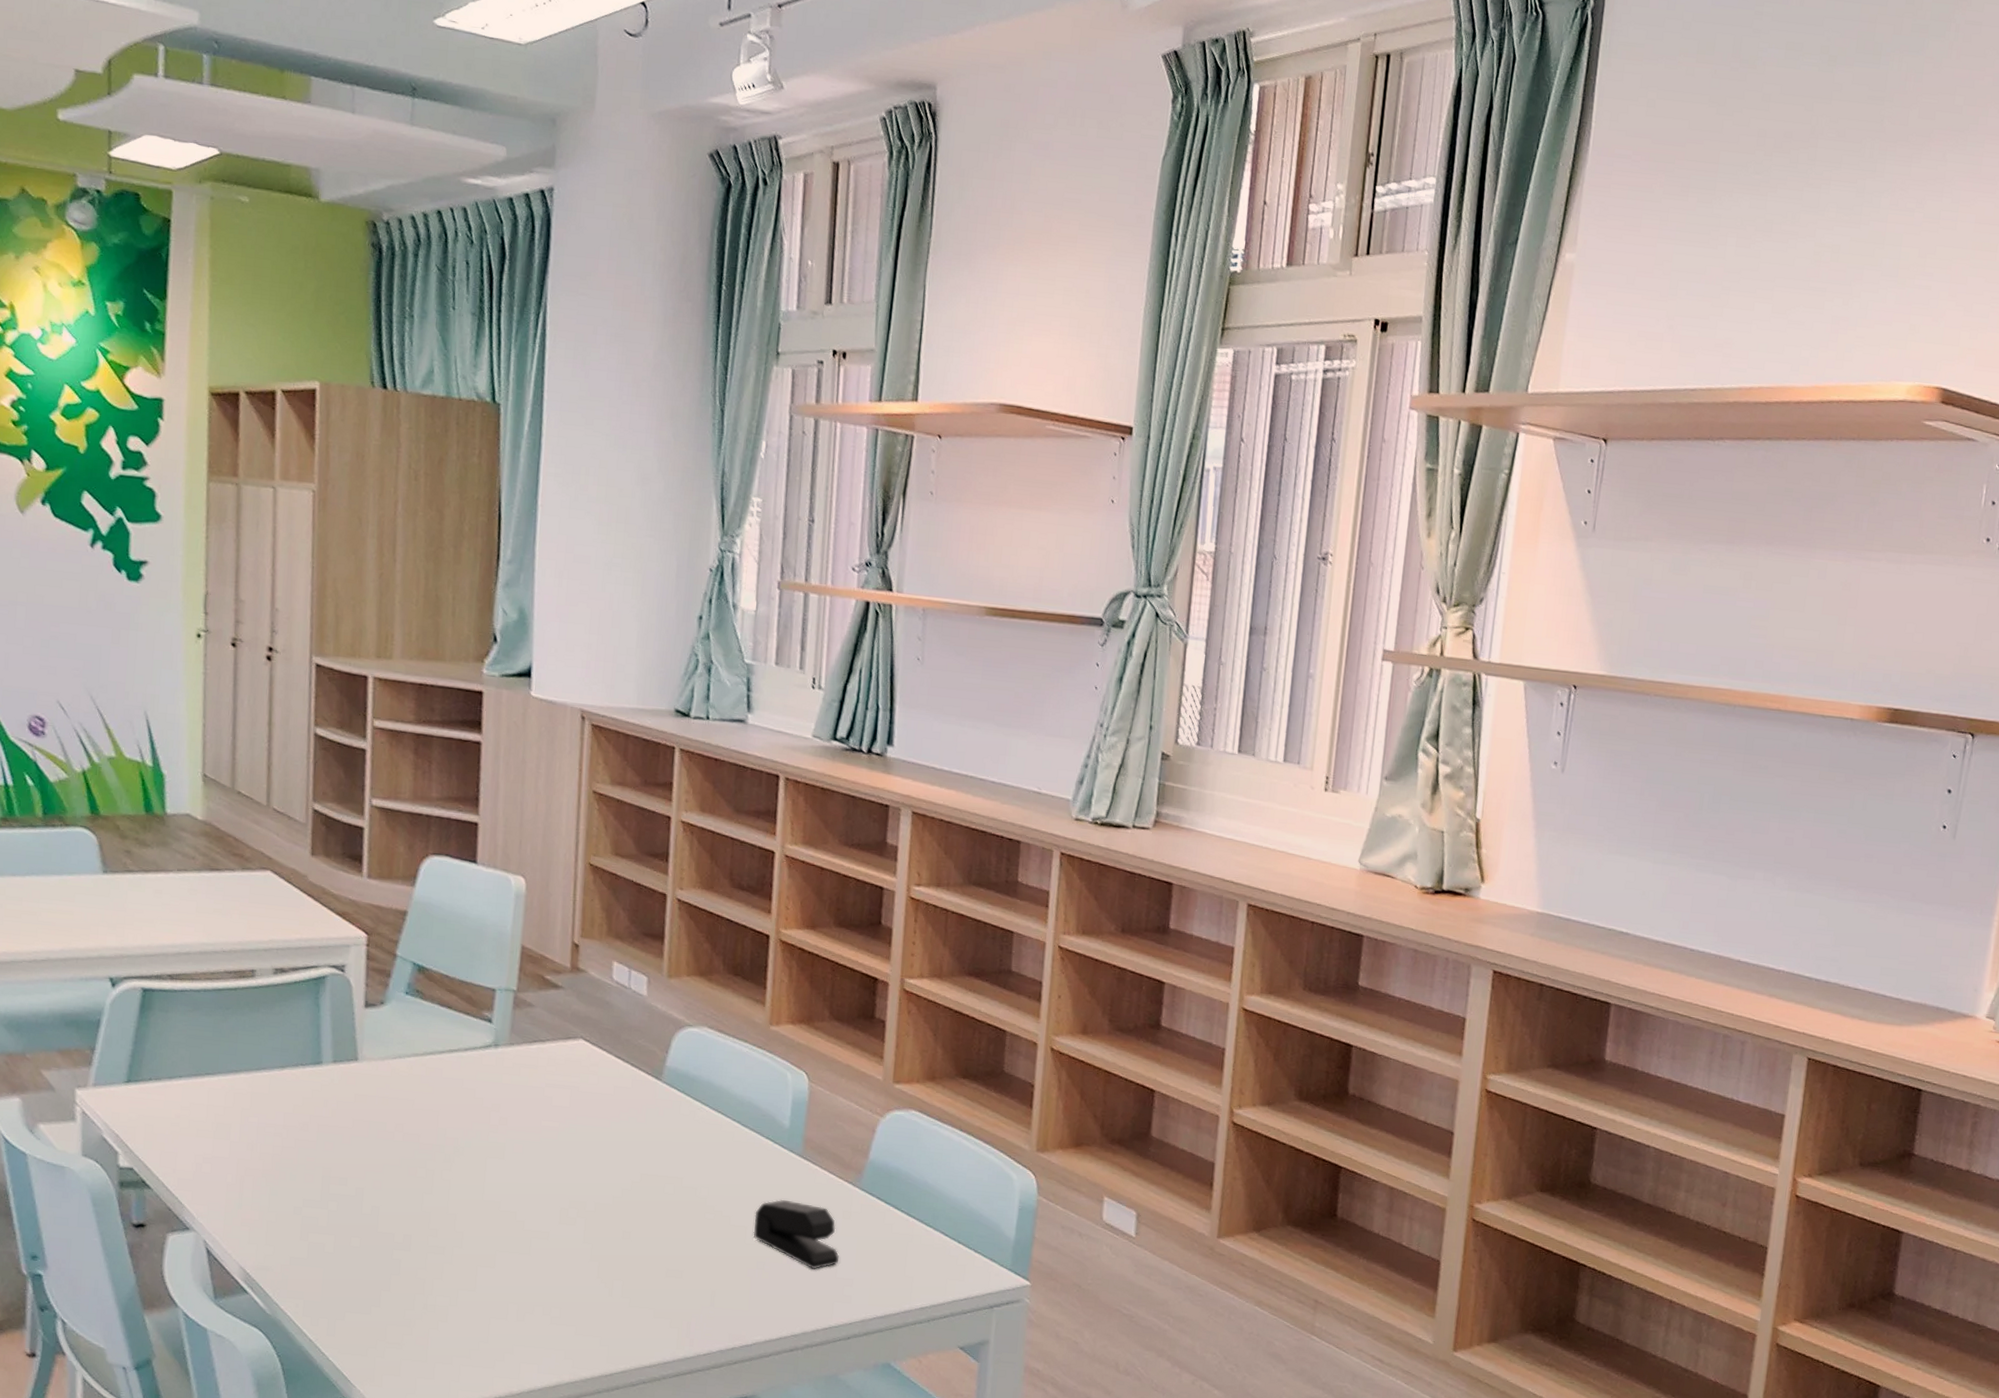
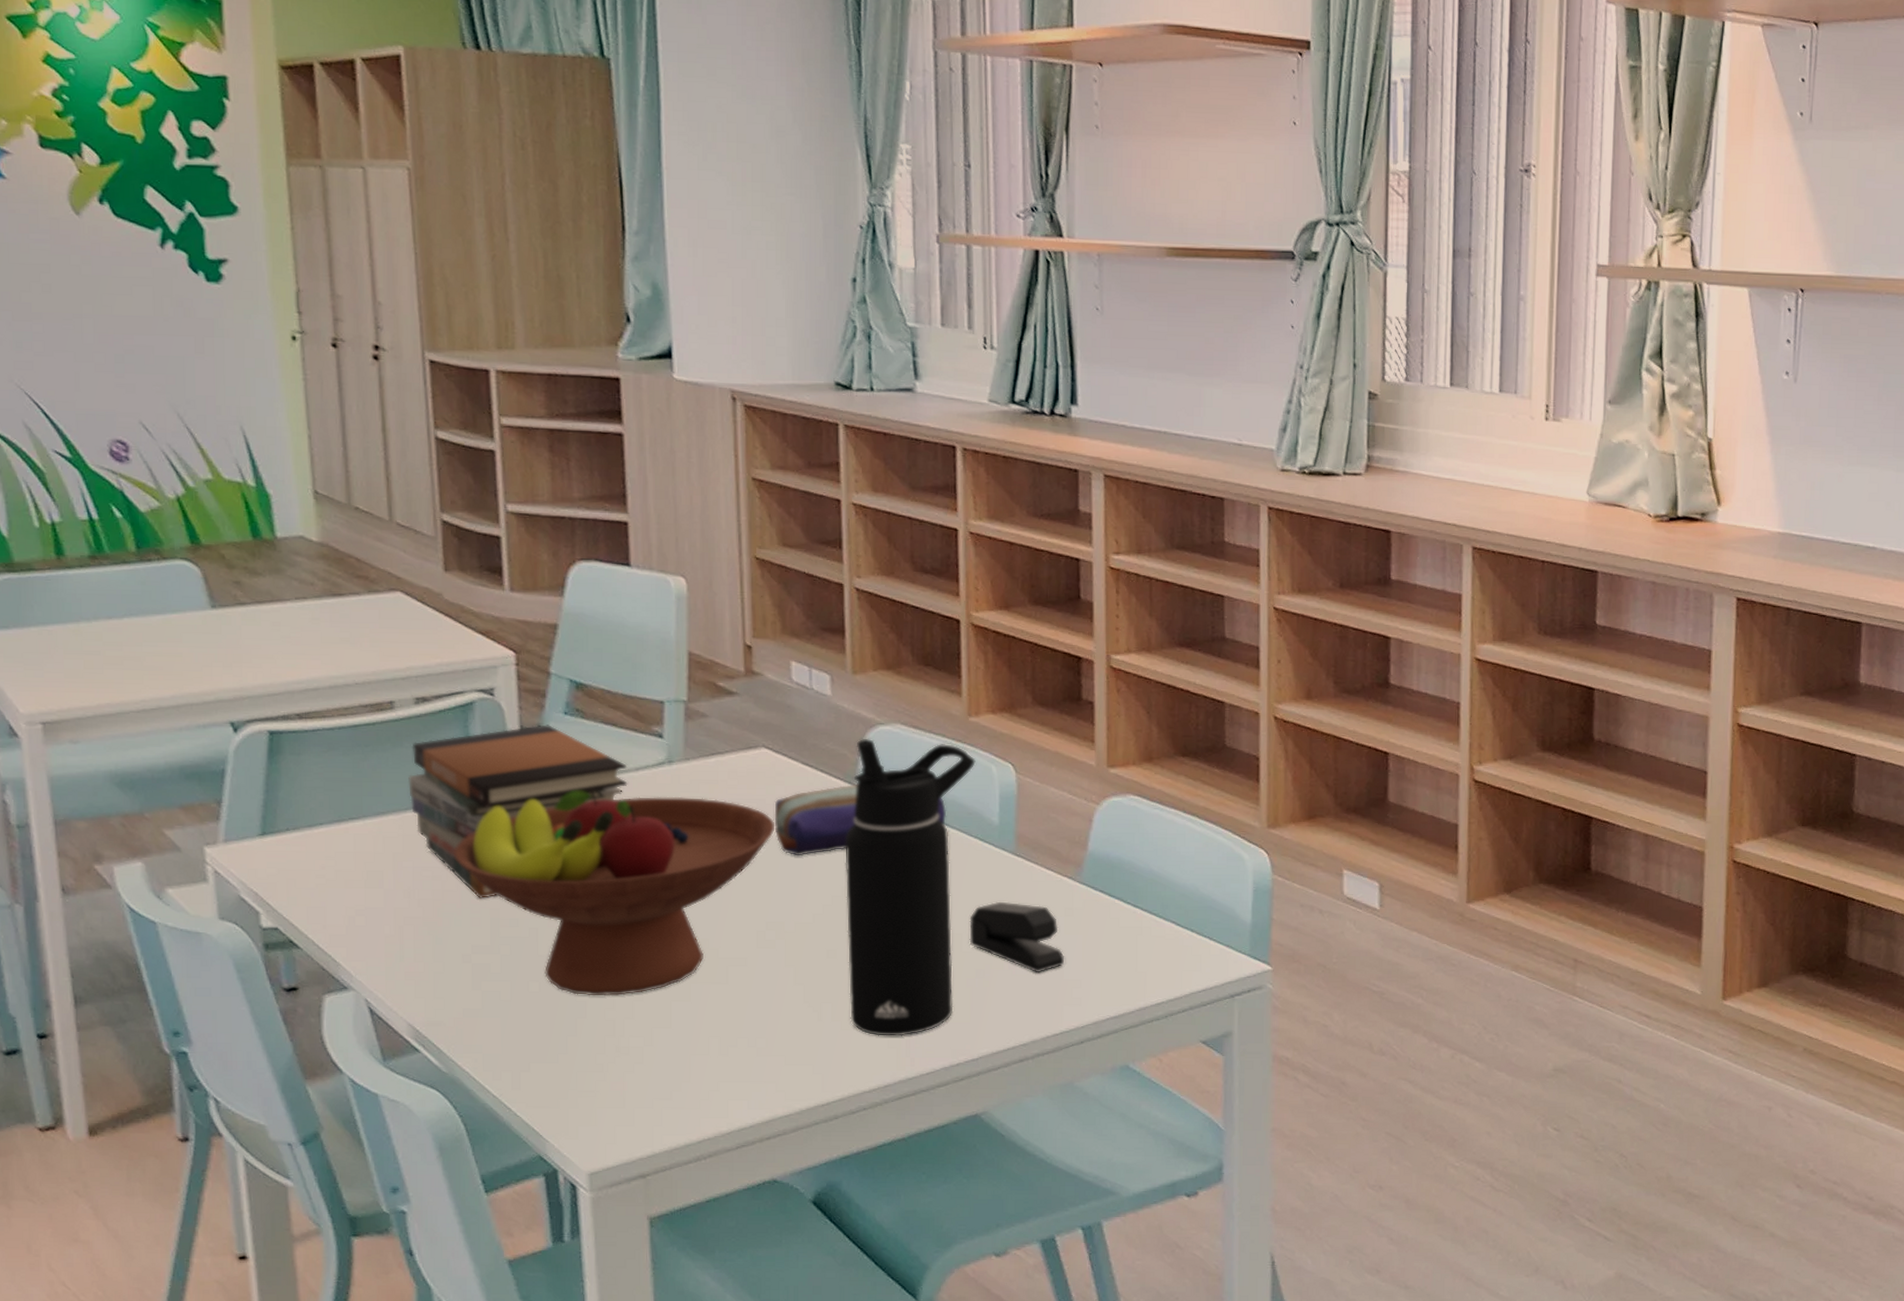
book stack: none [260,1002,458,1158] -> present [408,725,628,900]
fruit bowl: none [296,1064,586,1257] -> present [454,789,775,996]
pencil case: none [584,1079,743,1142] -> present [773,783,947,856]
water bottle: none [638,1037,773,1318] -> present [844,738,976,1036]

